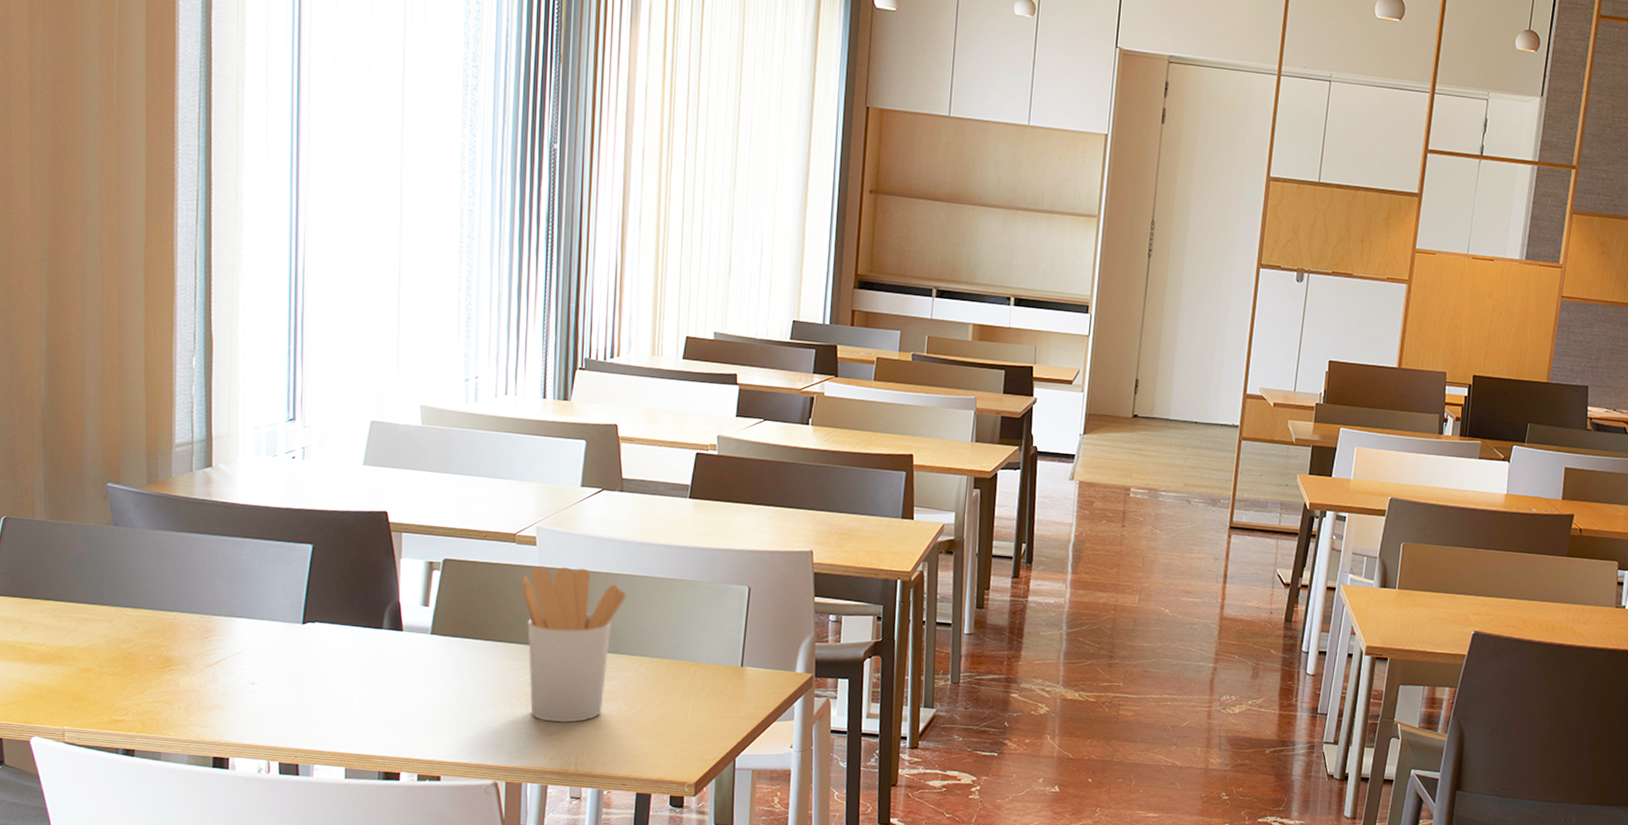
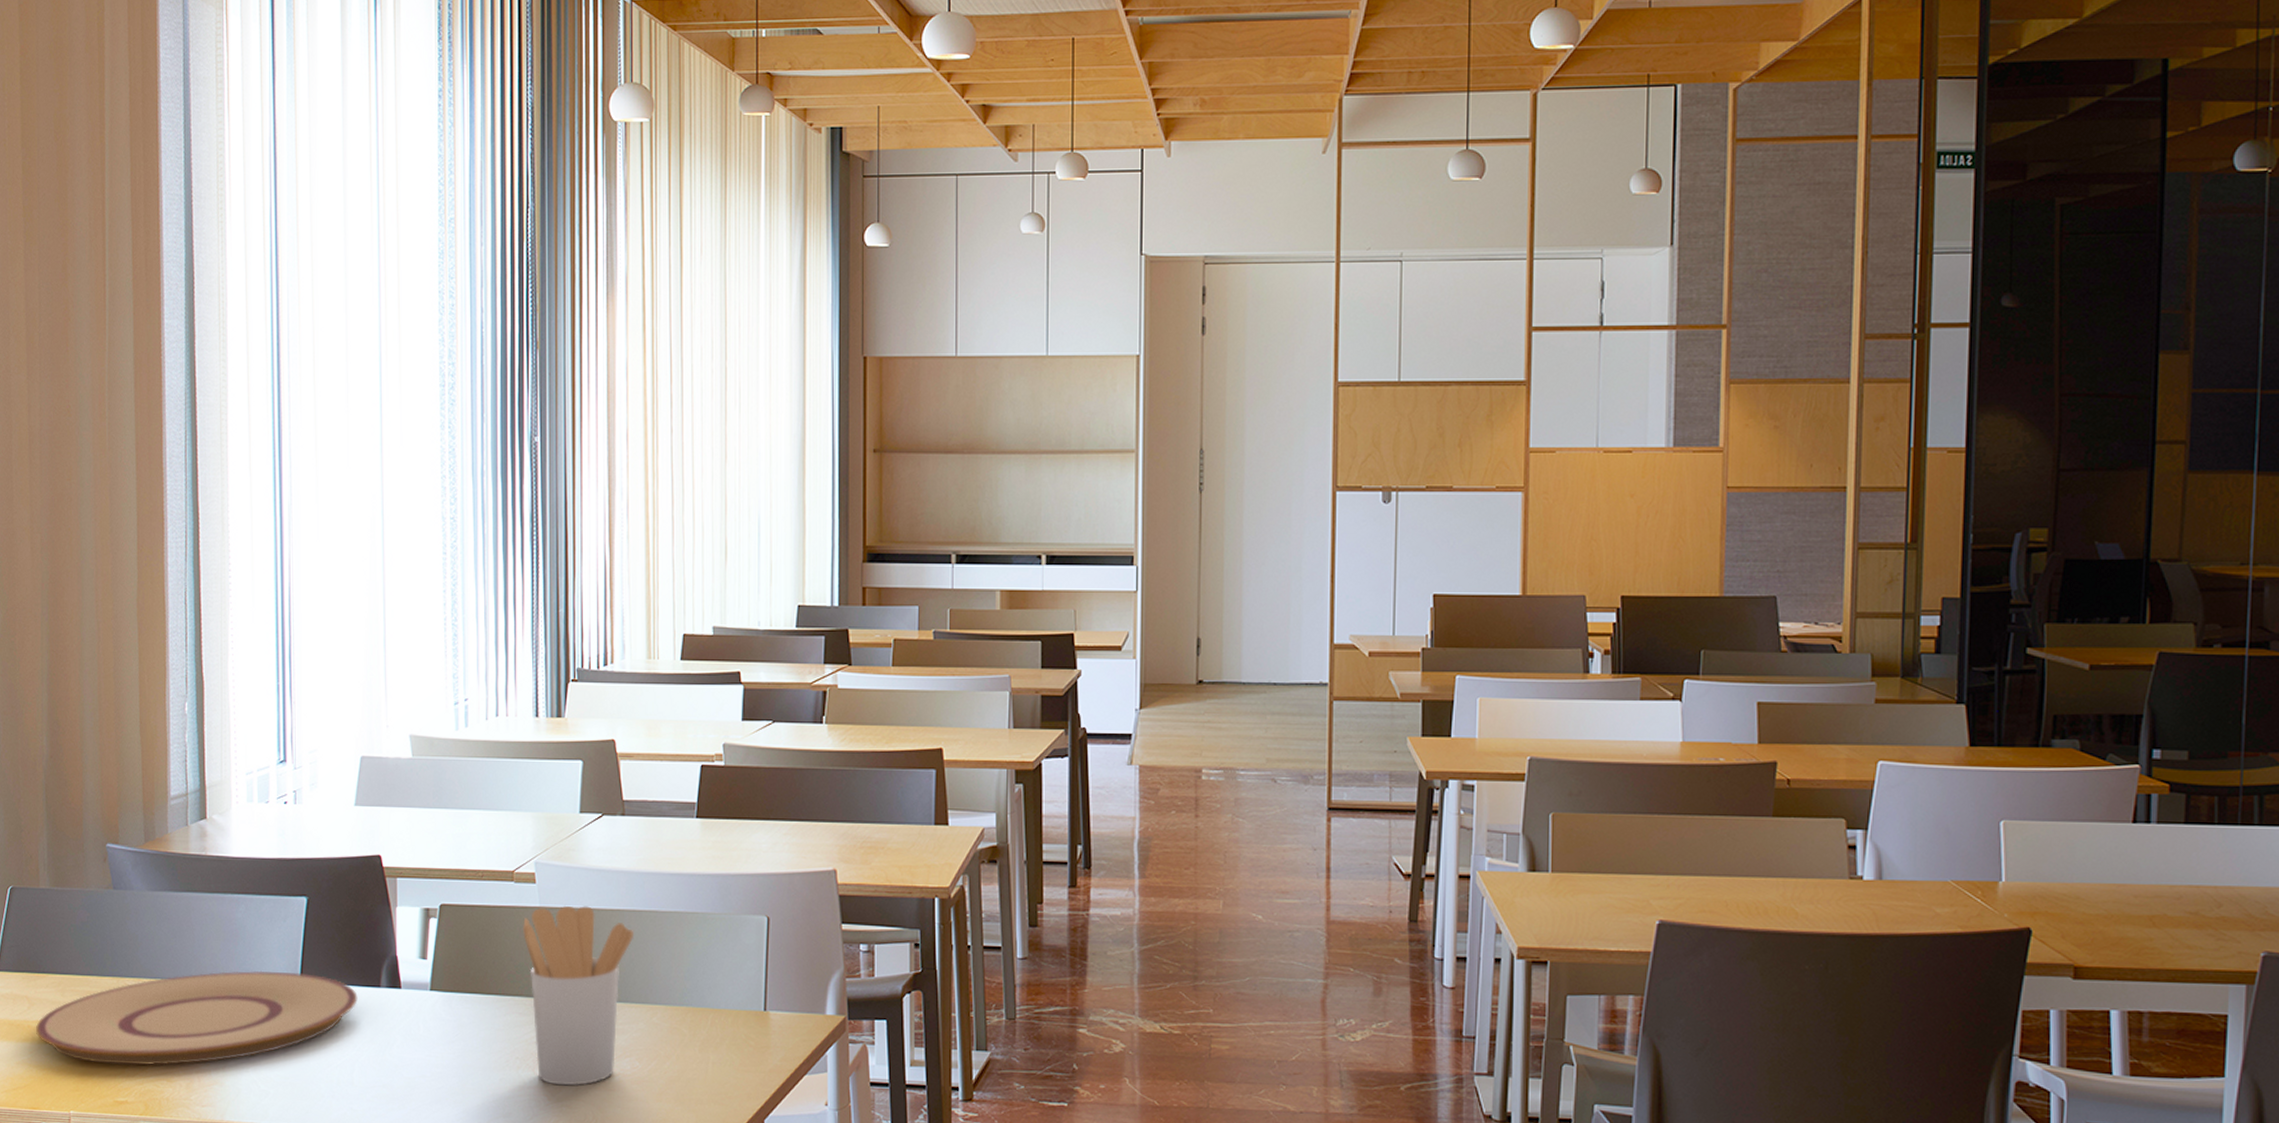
plate: none [28,607,360,689] -> present [35,970,358,1066]

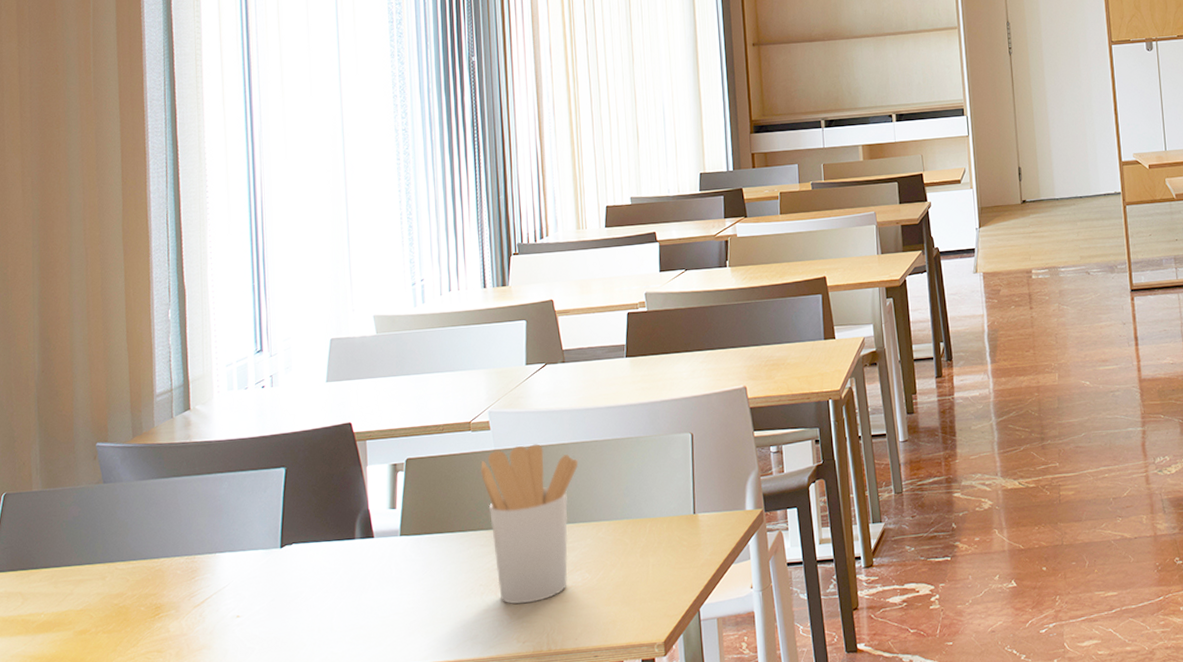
plate: present [35,970,358,1066] -> none [29,535,334,645]

